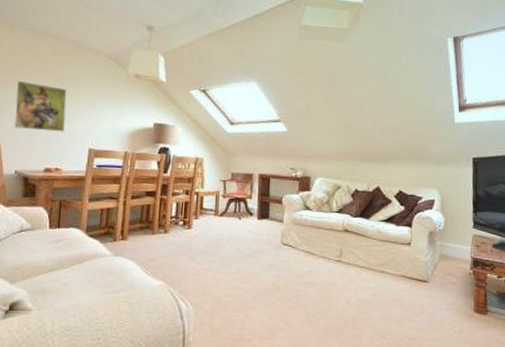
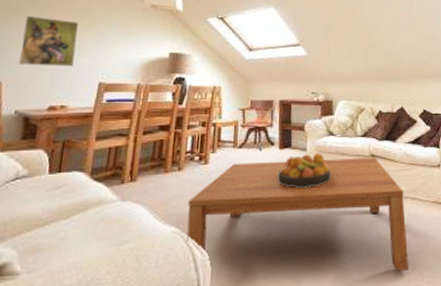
coffee table: none [173,229,373,333] -> present [187,157,409,271]
fruit bowl: none [256,224,306,256] -> present [278,152,332,188]

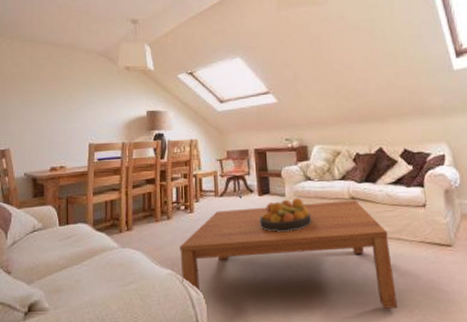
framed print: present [18,16,79,67] -> none [20,88,65,133]

